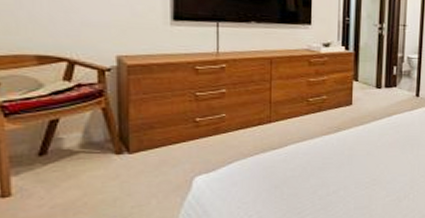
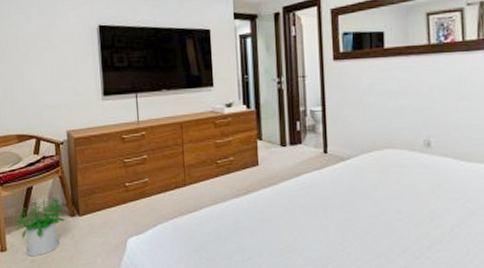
potted plant: none [27,130,109,202] -> present [15,195,66,257]

